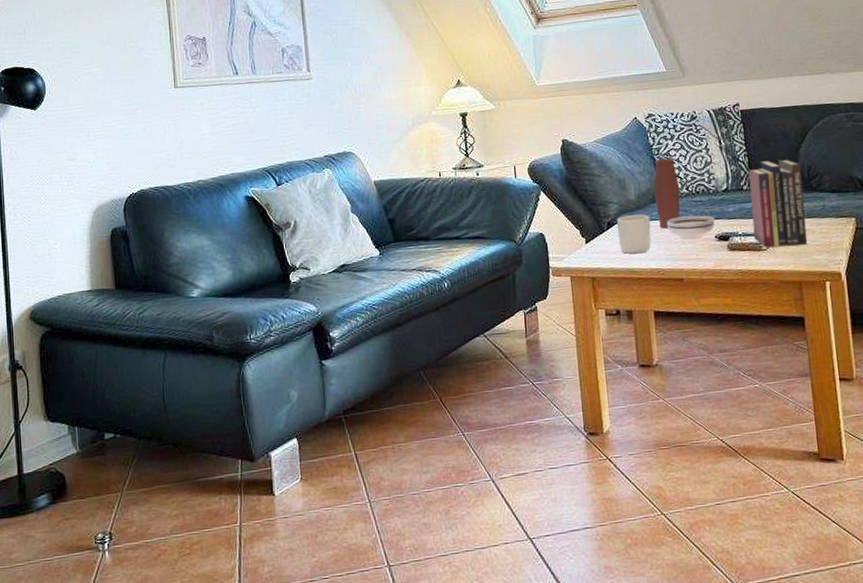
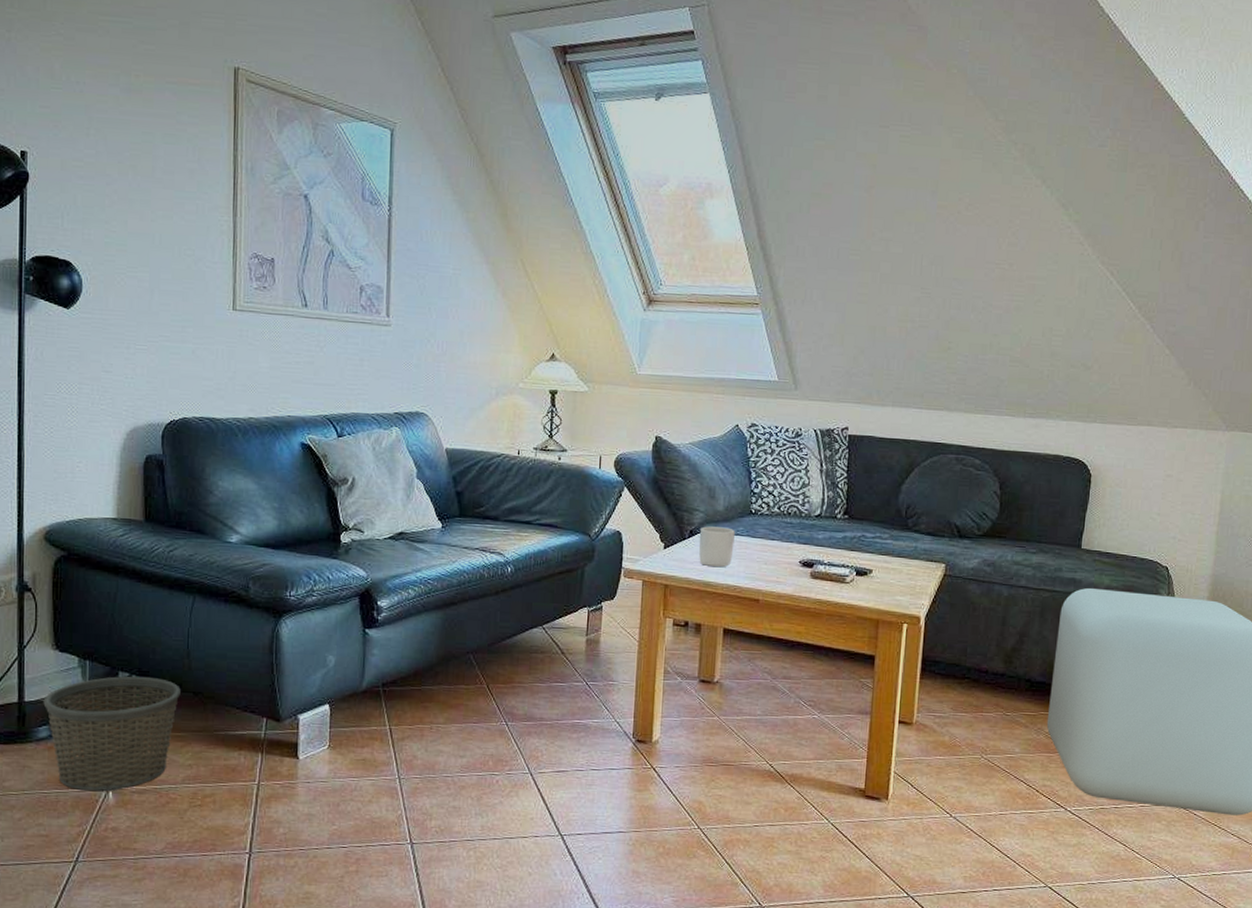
basket: none [40,434,162,554] -> present [43,676,181,791]
vase: present [653,158,680,230] -> none [743,472,771,547]
bowl: present [666,215,715,240] -> none [751,536,802,562]
books: present [748,159,808,248] -> none [839,492,901,584]

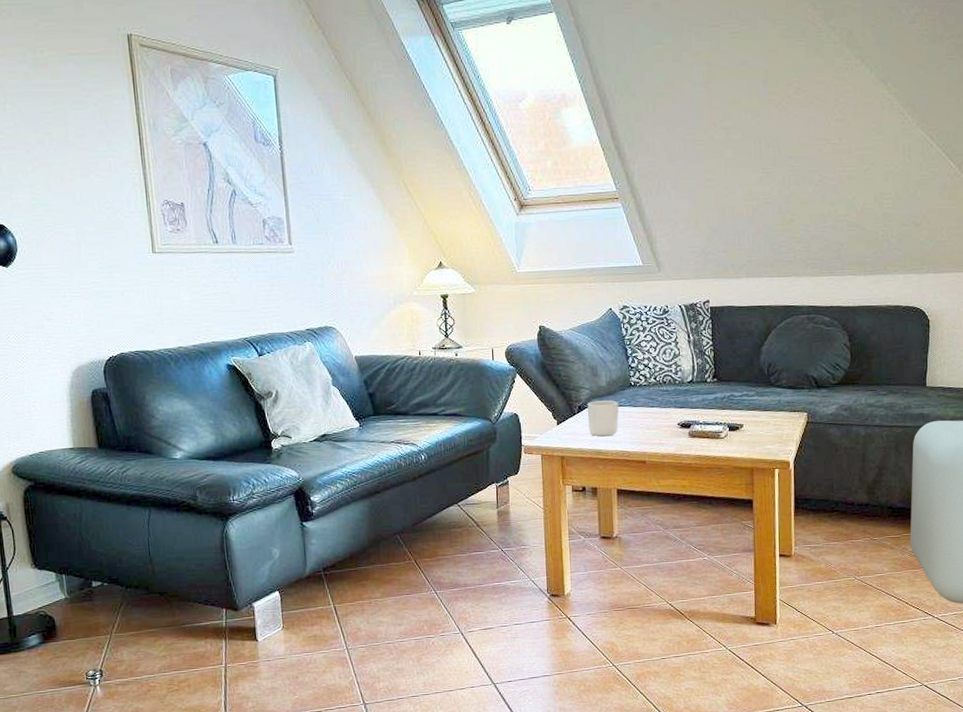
basket: present [43,676,181,791] -> none [29,583,148,688]

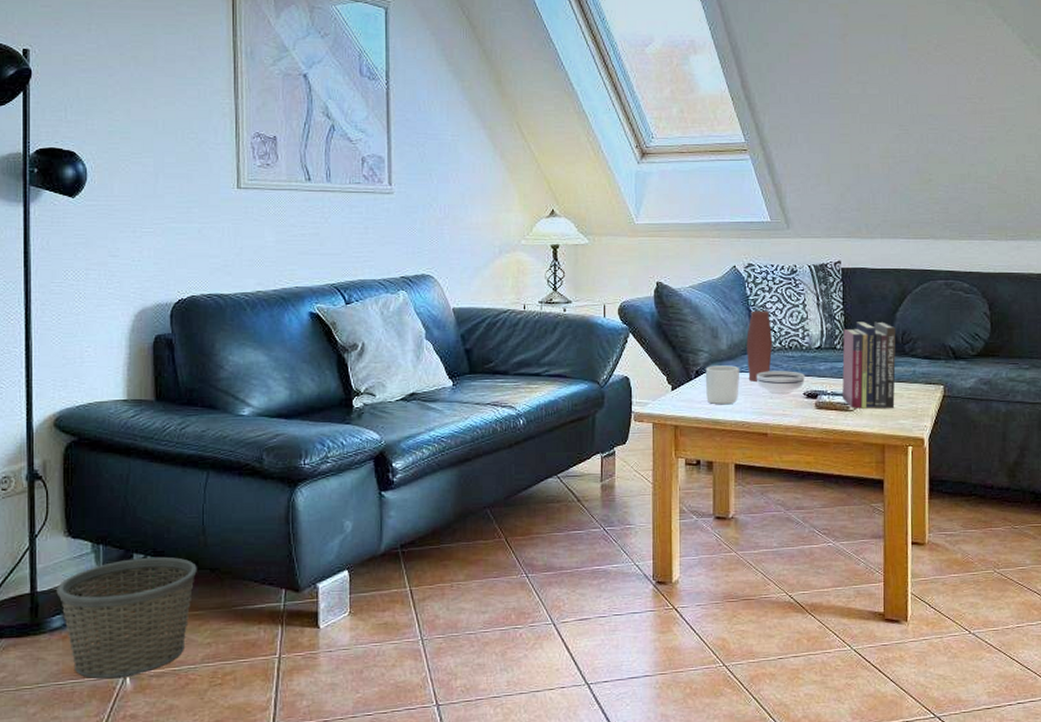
basket: none [29,583,148,688] -> present [56,556,197,679]
vase: none [624,348,648,416] -> present [746,310,772,383]
bowl: none [633,403,679,426] -> present [756,371,805,395]
books: none [713,355,762,436] -> present [842,321,896,409]

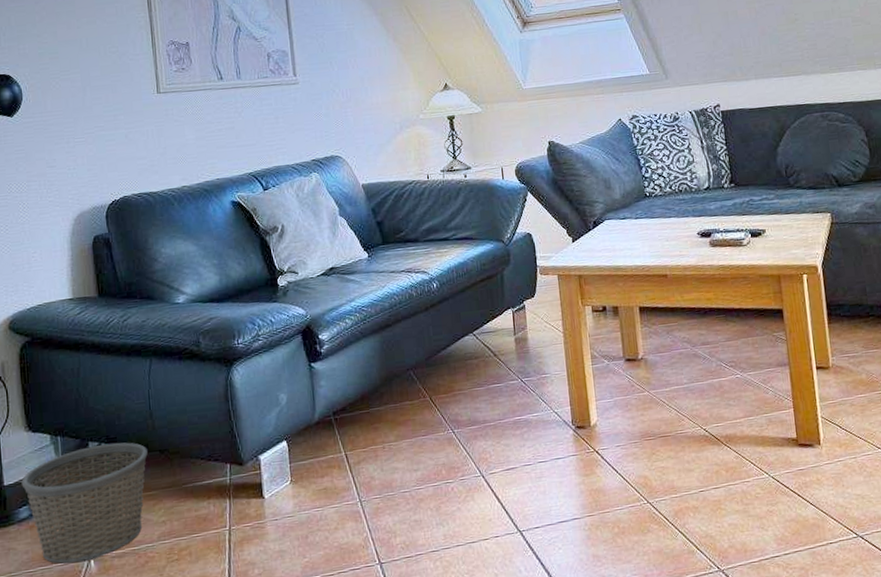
mug: present [705,365,739,404] -> none [602,213,636,252]
vase: present [746,310,772,383] -> none [638,158,664,228]
bowl: present [756,371,805,395] -> none [650,213,698,237]
books: present [842,321,896,409] -> none [729,157,786,244]

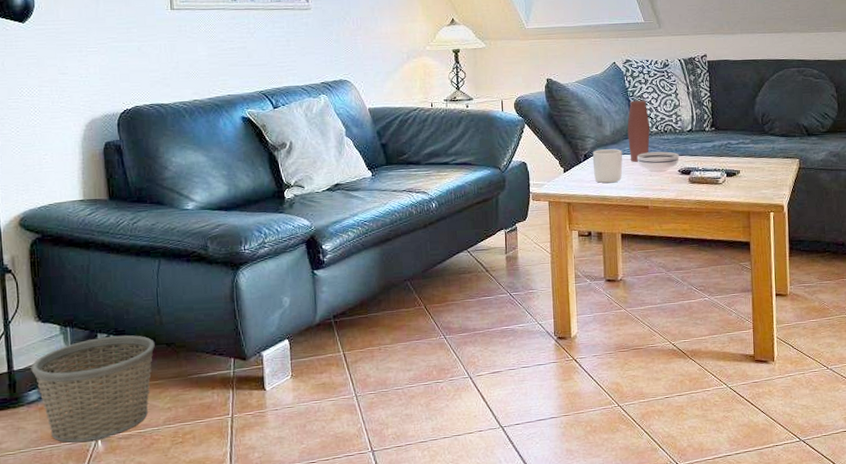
mug: none [602,213,636,252] -> present [592,149,623,183]
vase: none [638,158,664,228] -> present [627,100,650,163]
bowl: none [650,213,698,237] -> present [636,151,679,173]

